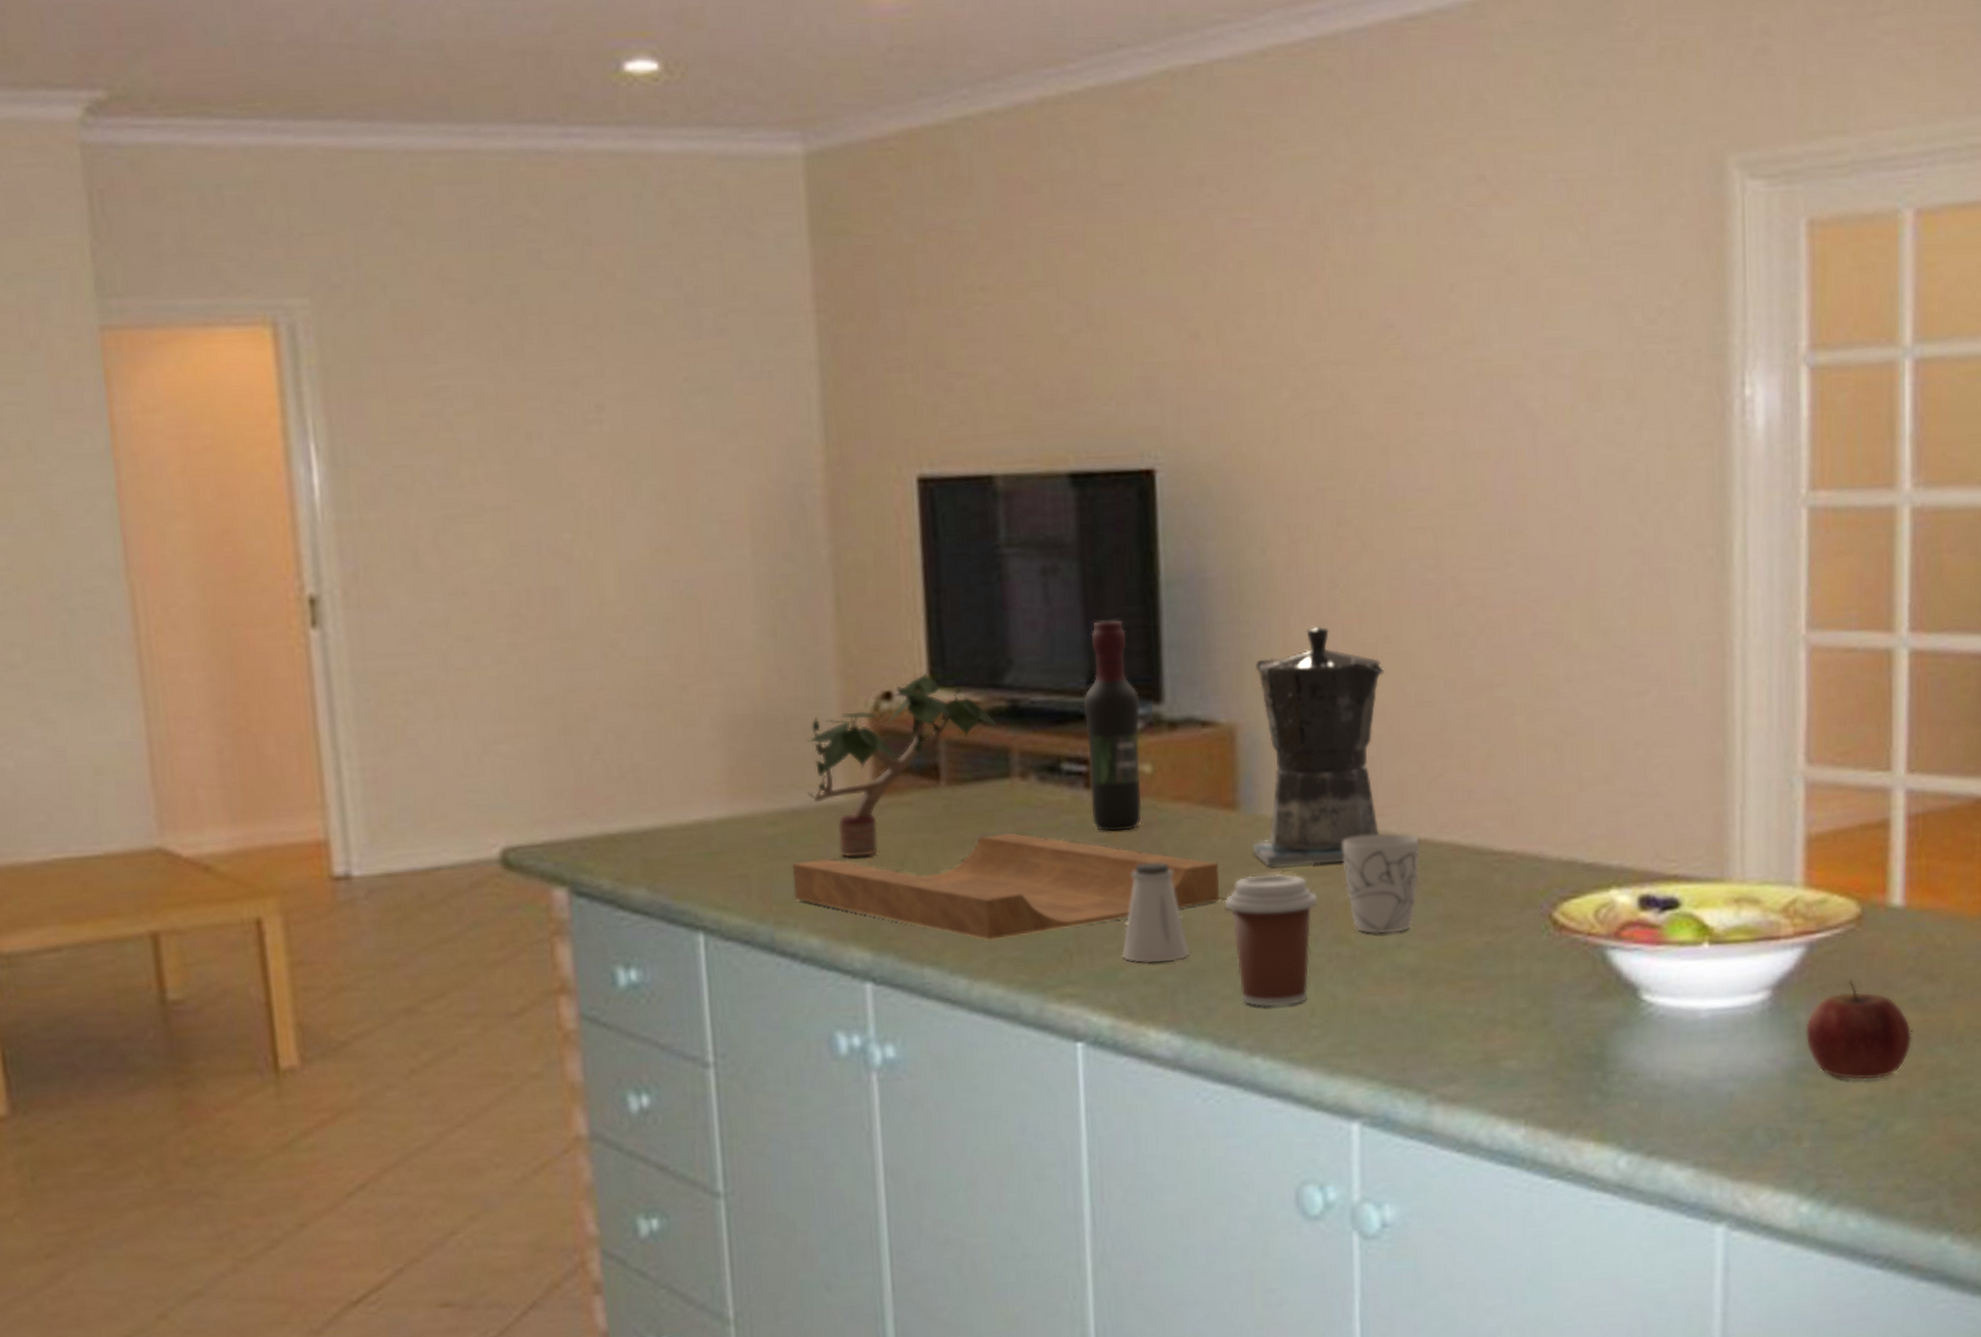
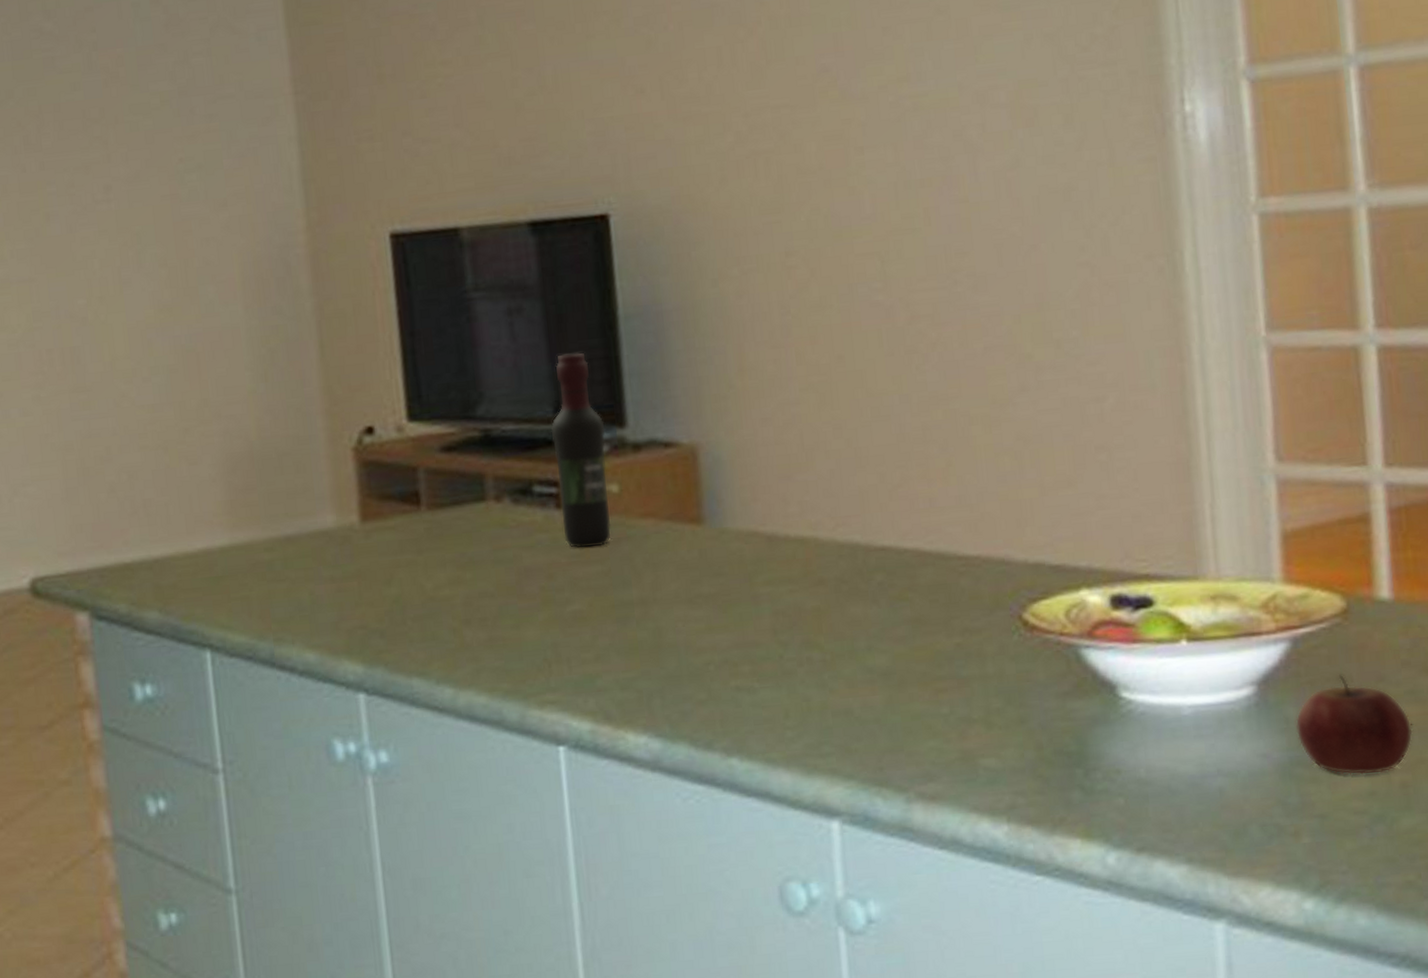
cutting board: present [793,832,1220,940] -> none [289,551,690,652]
potted plant: present [807,673,1001,857] -> none [298,408,475,578]
saltshaker: present [1122,862,1190,964] -> none [598,575,664,671]
coffee cup: present [1225,873,1317,1007] -> none [695,583,785,710]
coffee maker: present [1250,627,1386,867] -> none [713,350,845,577]
mug: present [1342,833,1420,934] -> none [807,541,885,639]

